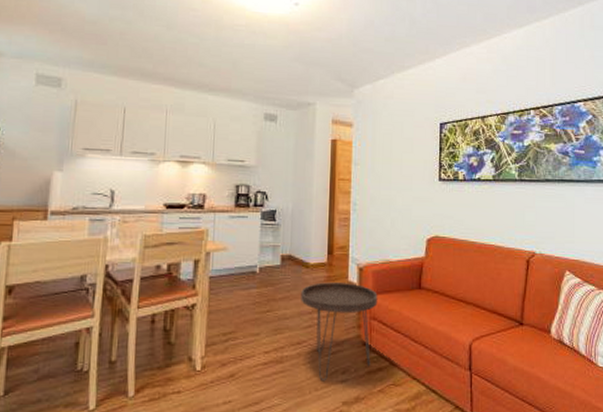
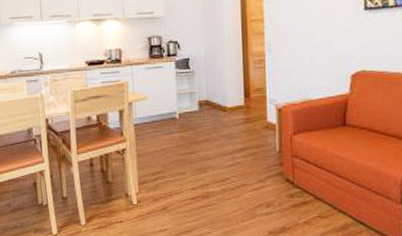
side table: present [301,282,378,382] -> none [221,123,299,214]

